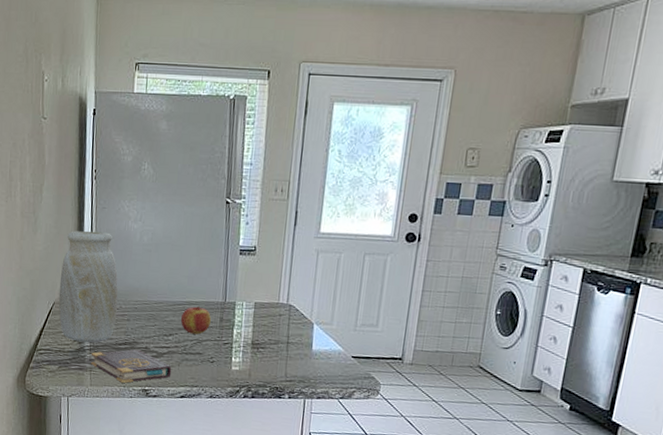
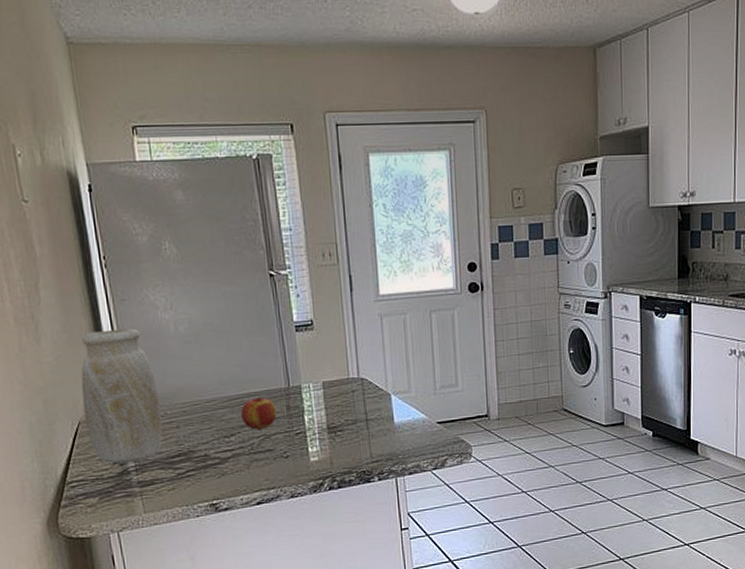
book: present [91,349,172,384] -> none [138,459,242,503]

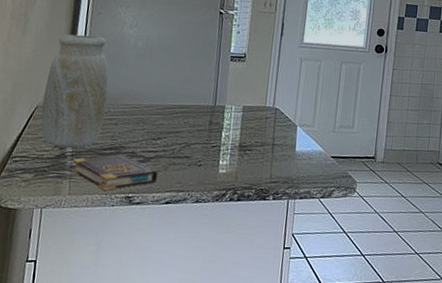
book: none [138,459,242,503] -> present [71,154,158,191]
apple: present [240,396,278,430] -> none [170,109,201,138]

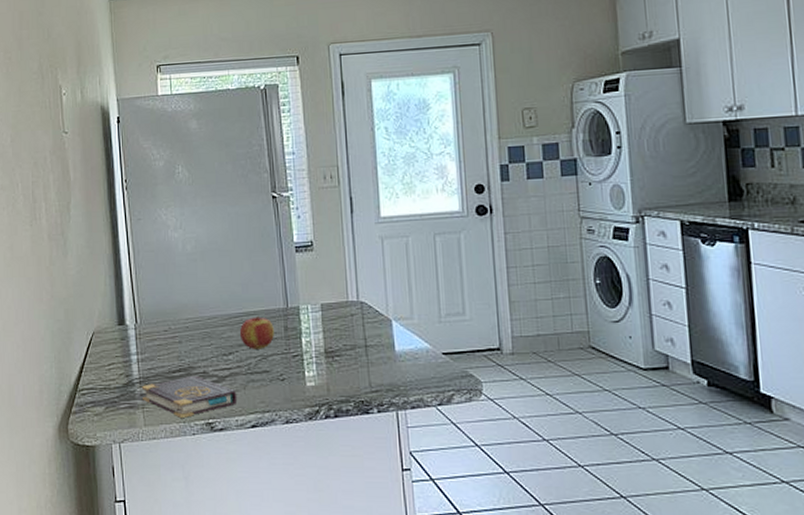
vase: present [41,34,109,149] -> none [97,246,166,375]
apple: none [170,109,201,138] -> present [239,315,275,349]

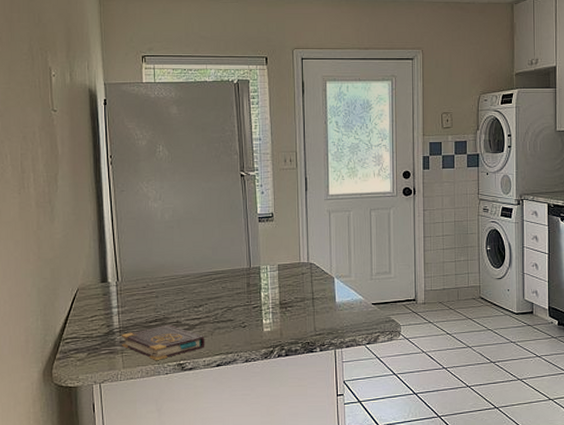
apple: present [239,315,275,349] -> none [209,274,239,302]

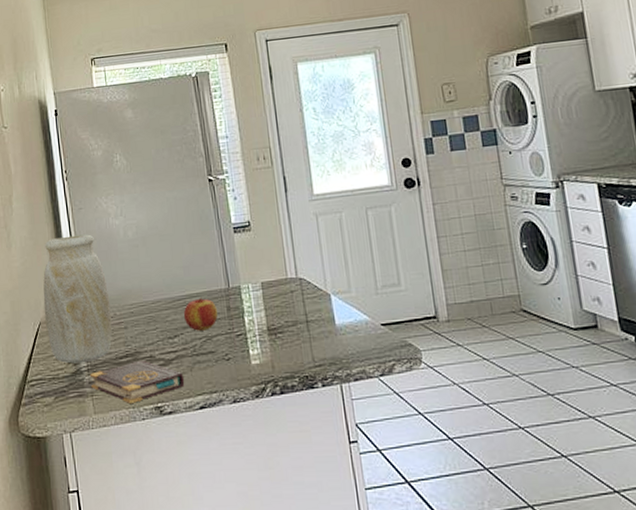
vase: none [82,214,144,325] -> present [43,234,112,364]
apple: none [209,274,239,302] -> present [183,297,218,331]

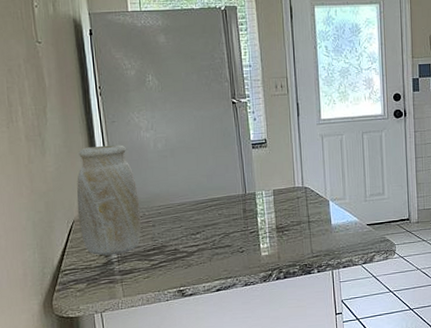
book: present [89,360,185,405] -> none [119,252,204,289]
apple: present [183,297,218,331] -> none [205,201,236,229]

